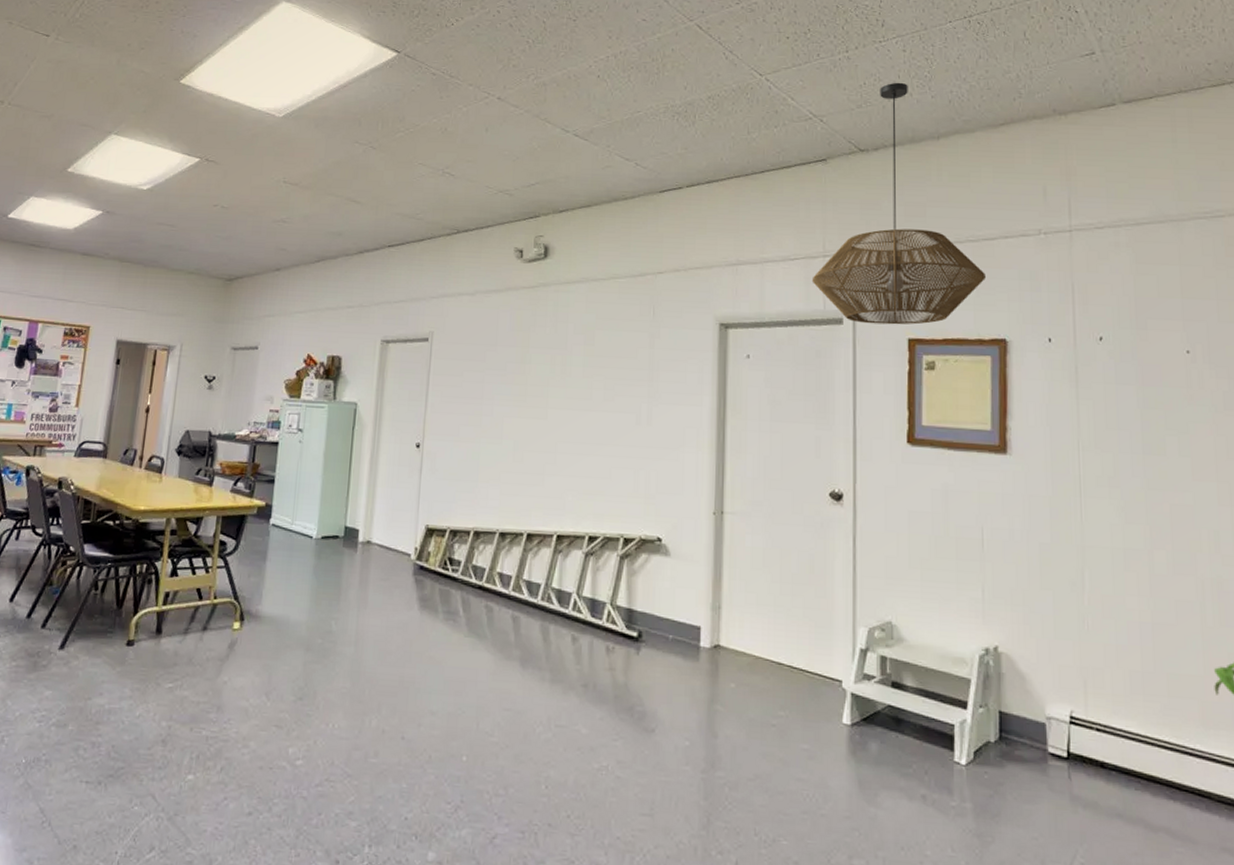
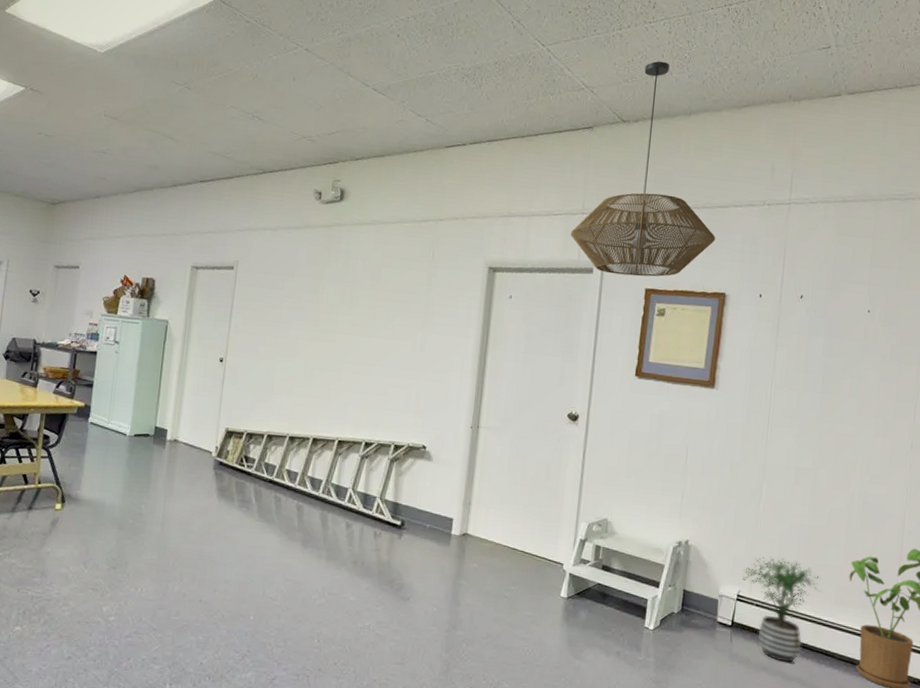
potted plant: none [1073,666,1178,808] -> present [742,557,821,663]

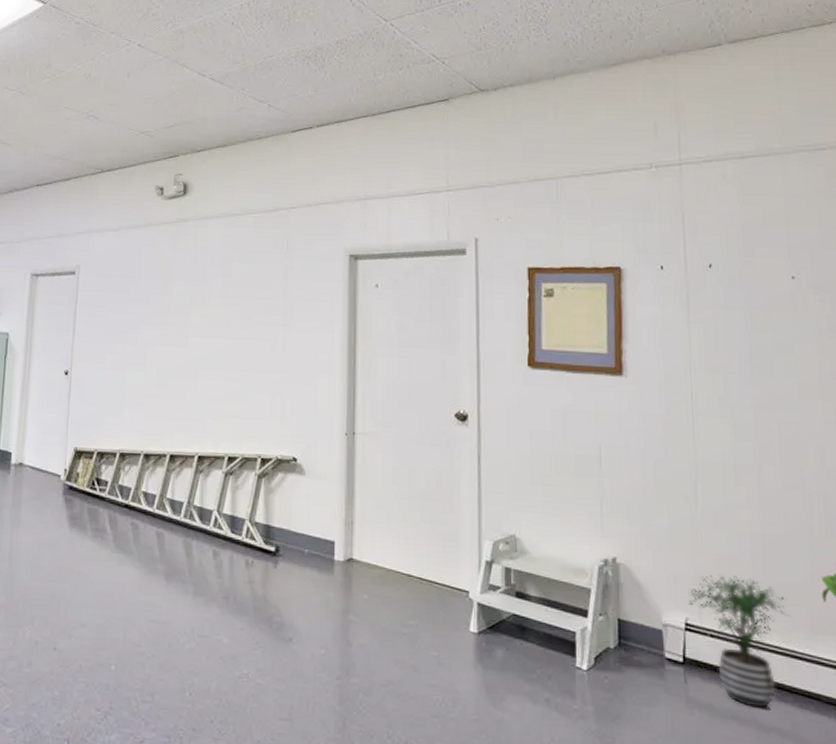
light fixture: present [570,61,715,277] -> none [436,26,600,255]

